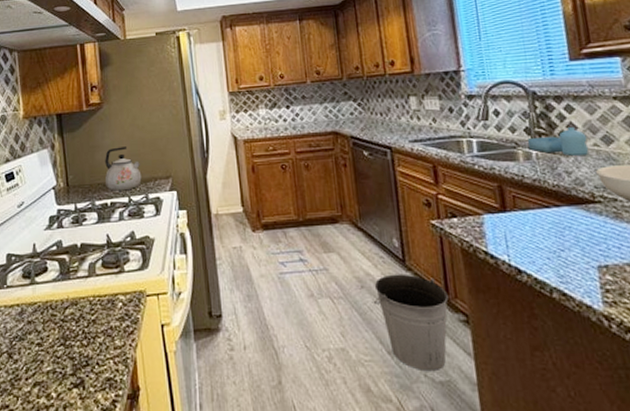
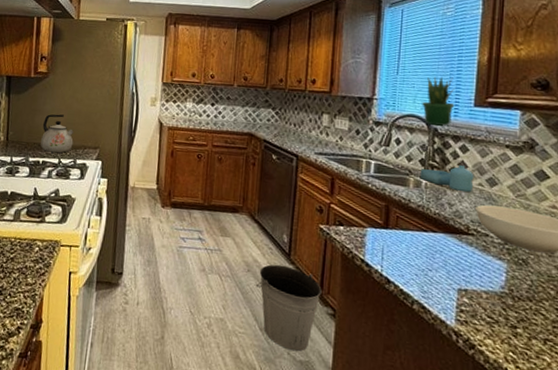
planter: none [513,33,549,89] -> present [422,77,455,126]

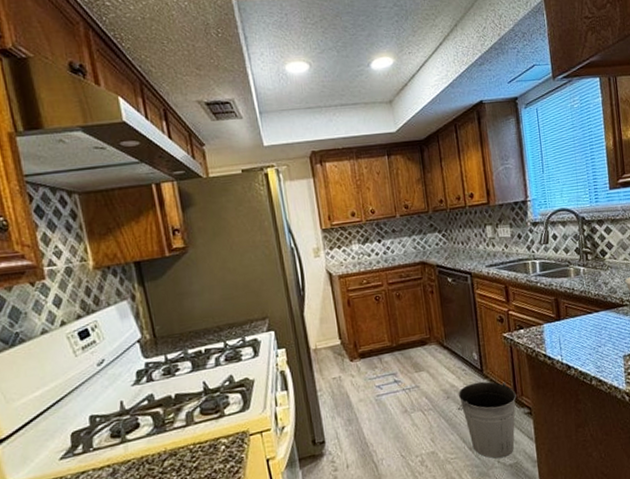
kettle: present [40,114,74,153] -> none [195,291,237,338]
soap dispenser: present [419,164,474,192] -> none [577,245,621,270]
planter: present [422,77,455,126] -> none [568,166,595,215]

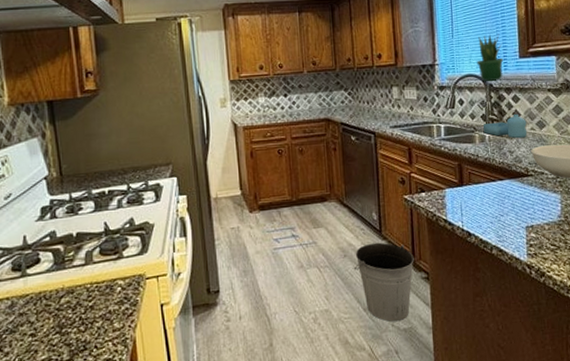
planter: none [568,166,595,215] -> present [477,33,504,81]
soap dispenser: none [577,245,621,270] -> present [483,113,527,139]

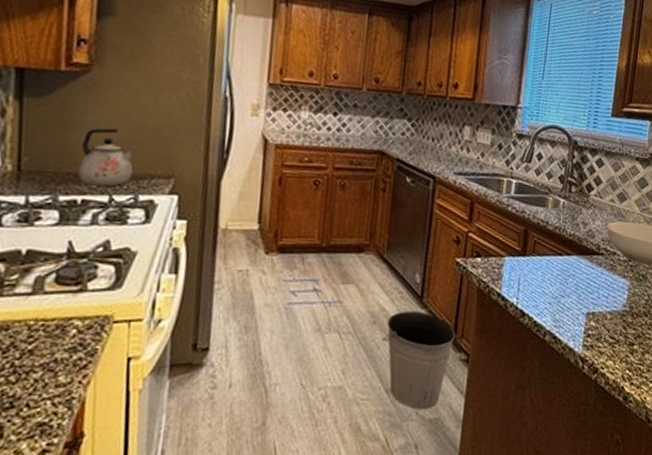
kettle: none [102,134,141,179] -> present [78,128,134,187]
planter: present [477,33,504,81] -> none [564,83,595,139]
soap dispenser: present [483,113,527,139] -> none [558,180,607,210]

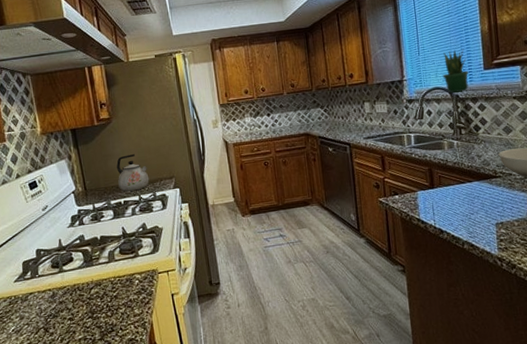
bucket: present [382,310,456,408] -> none [335,240,391,309]
planter: none [564,83,595,139] -> present [443,48,469,93]

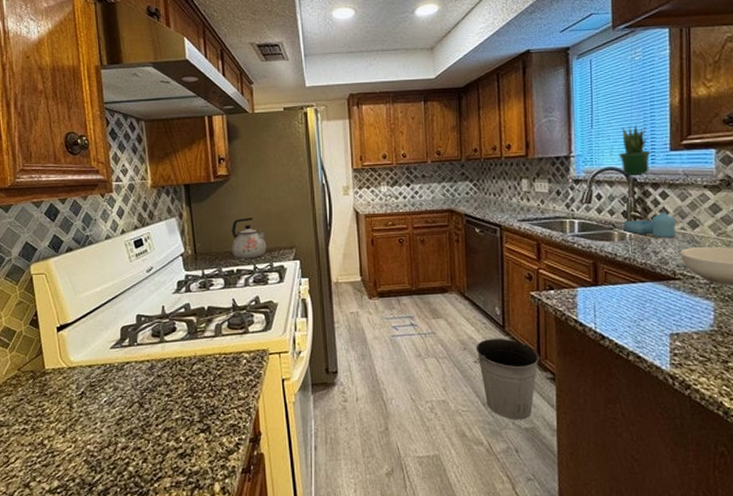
bucket: none [335,240,391,309] -> present [473,338,539,419]
soap dispenser: none [451,121,494,144] -> present [623,211,676,239]

